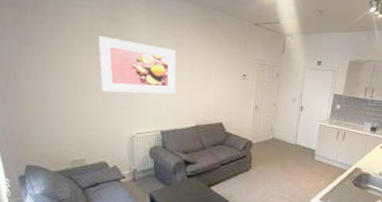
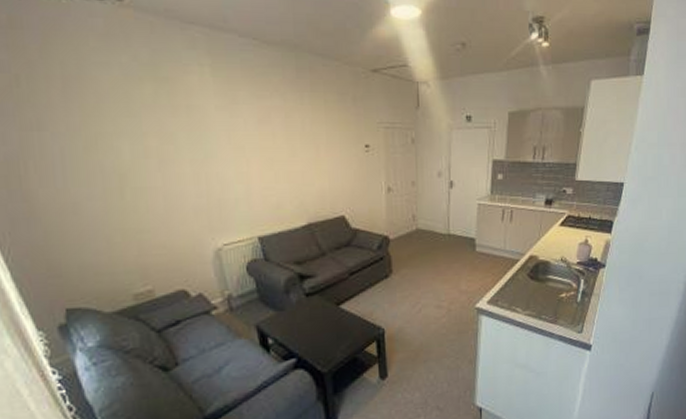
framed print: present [98,36,176,94] -> none [141,107,272,190]

